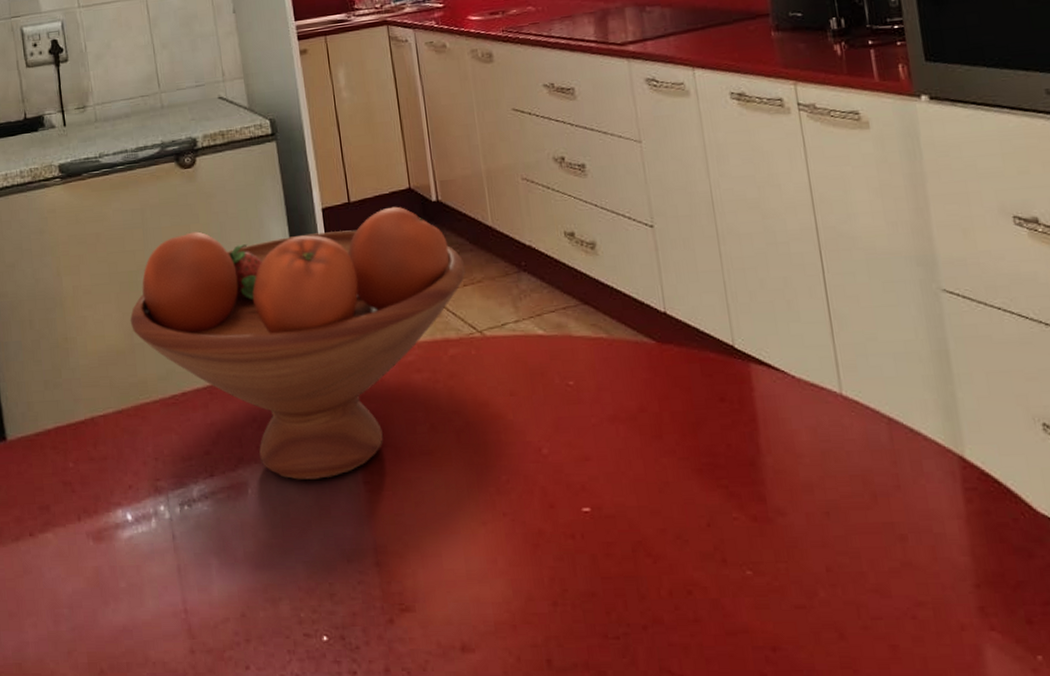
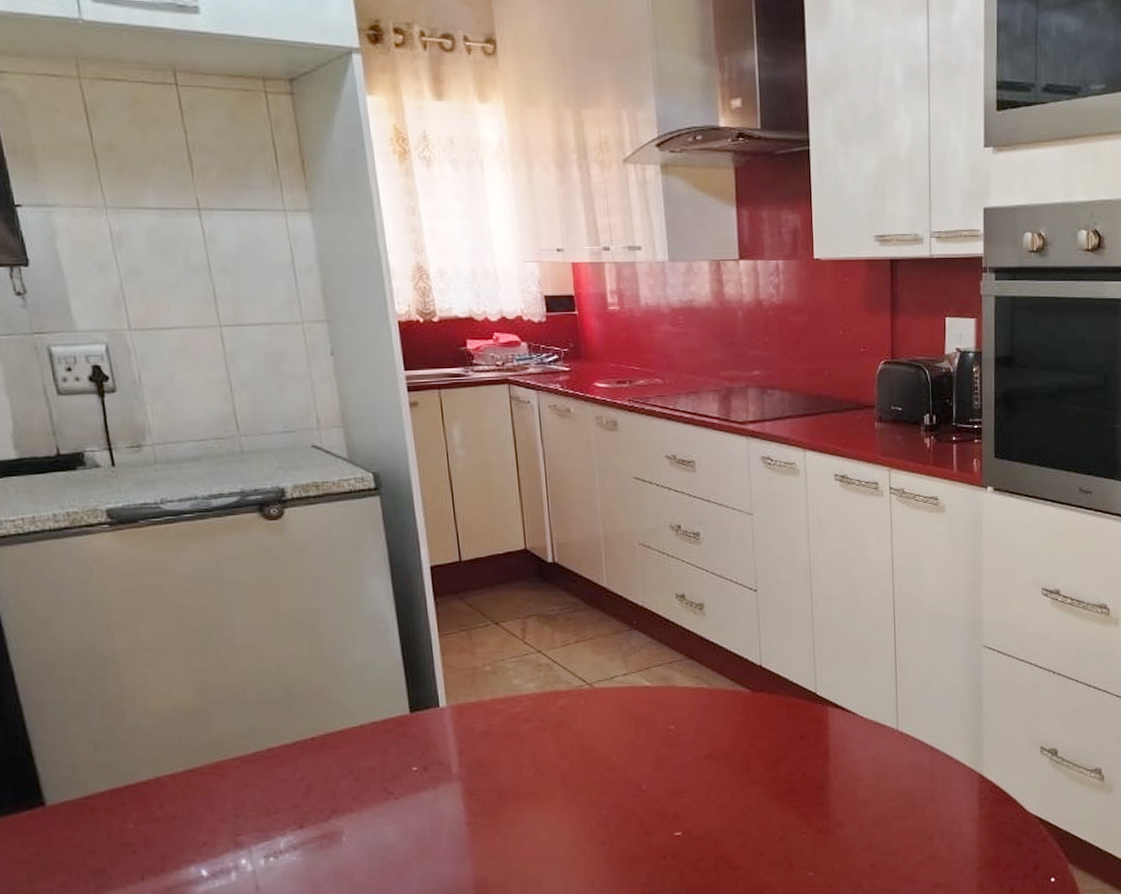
fruit bowl: present [130,206,466,480] -> none [202,566,579,826]

